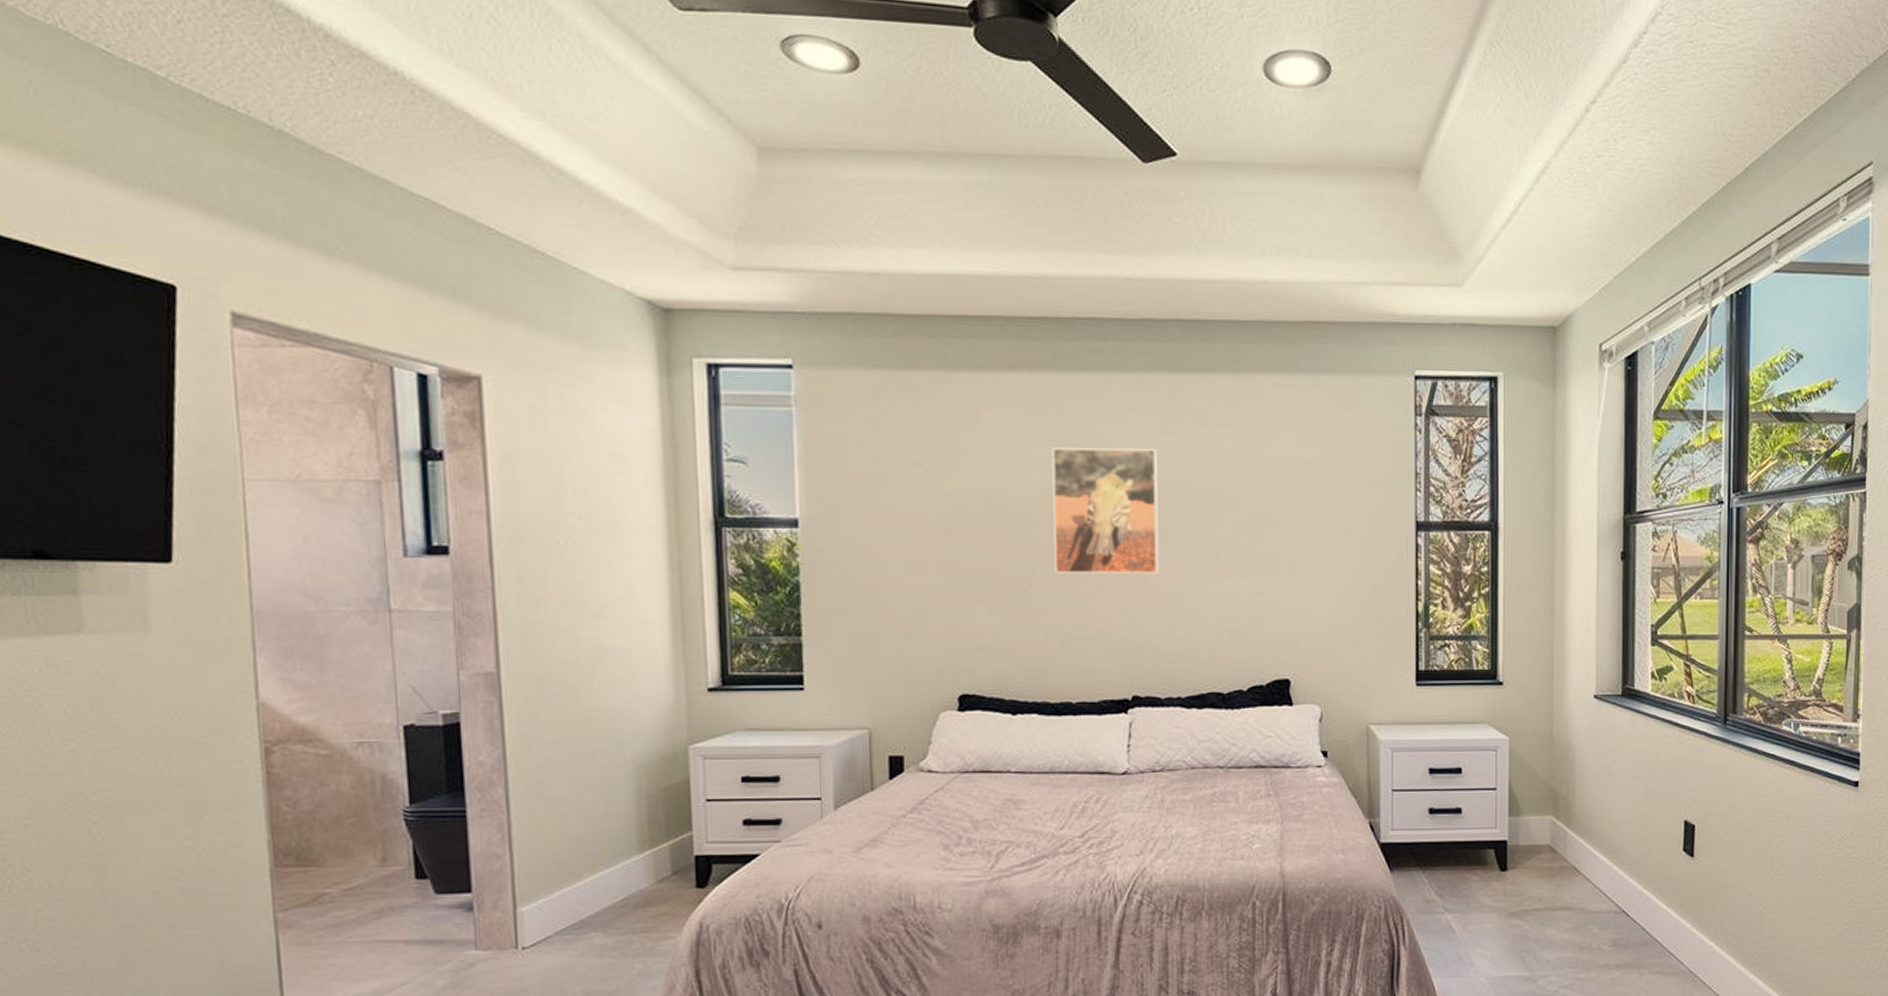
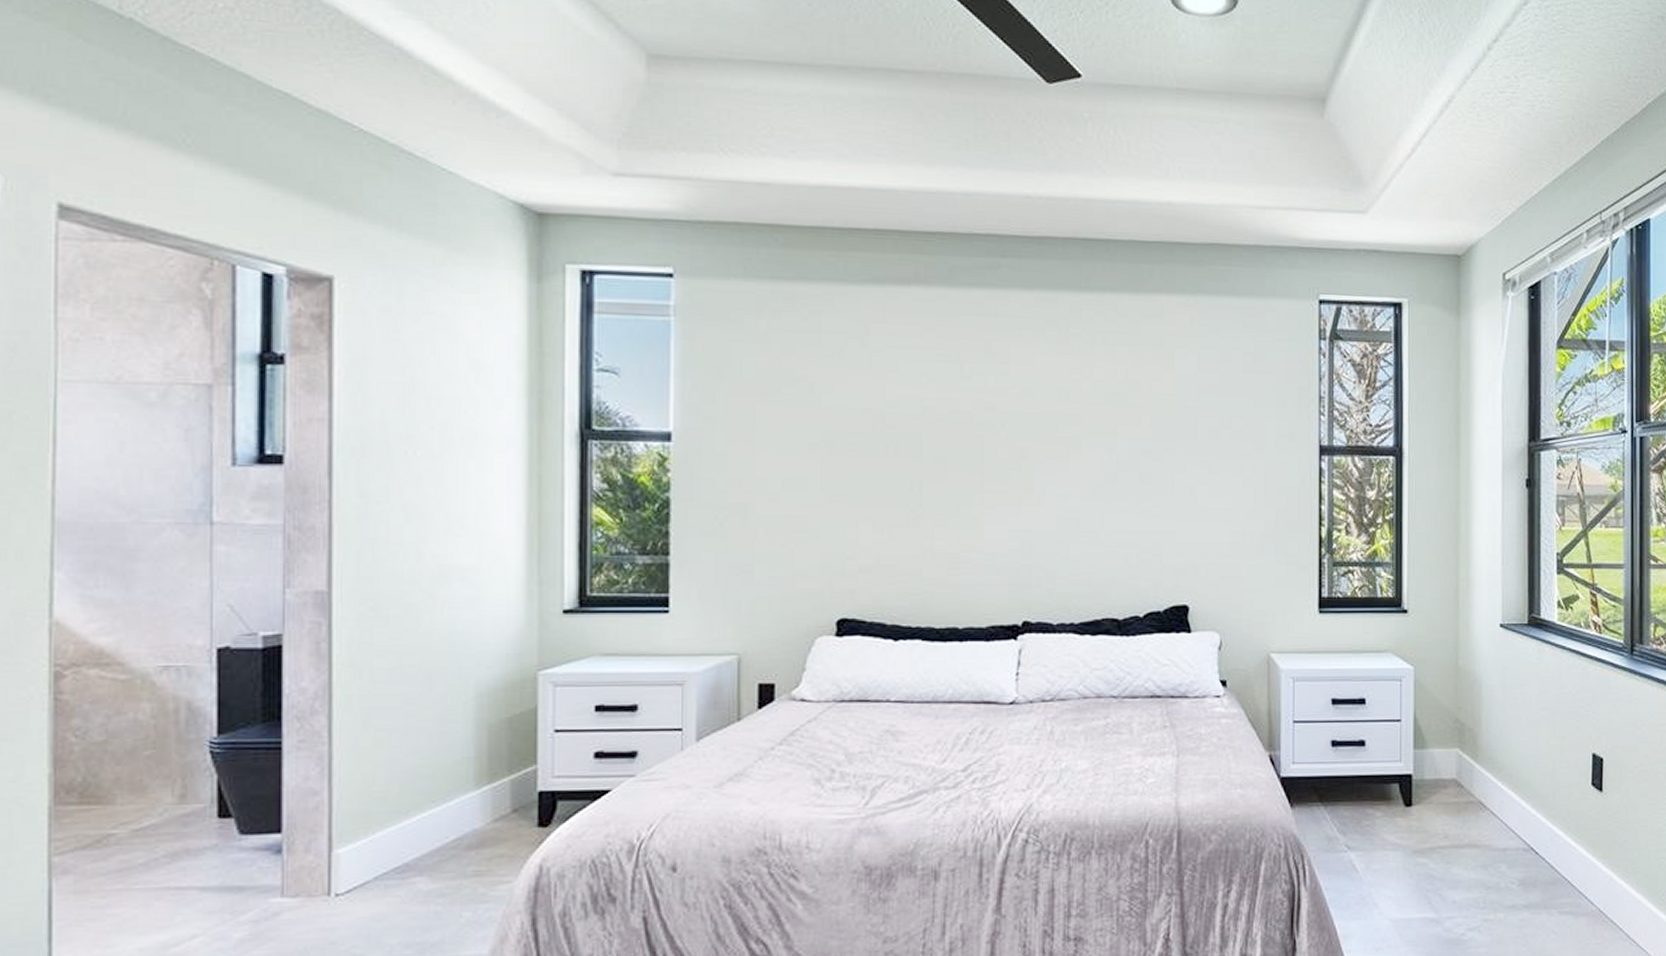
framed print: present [1052,448,1159,575] -> none [944,364,1055,496]

